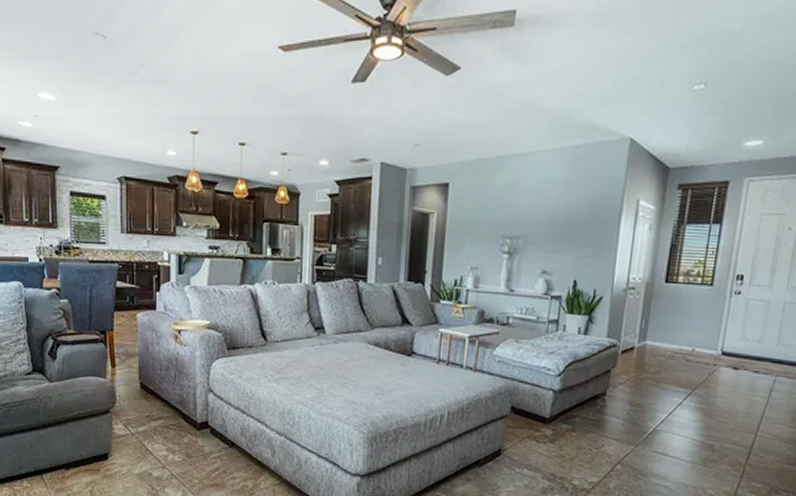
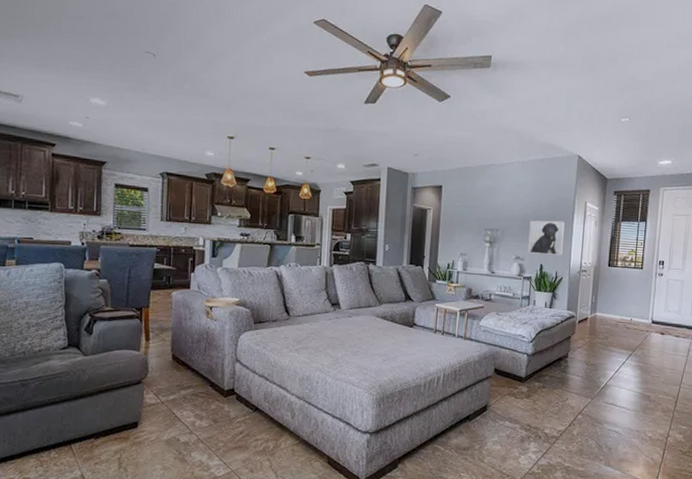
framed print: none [557,224,608,269] -> present [527,220,565,255]

